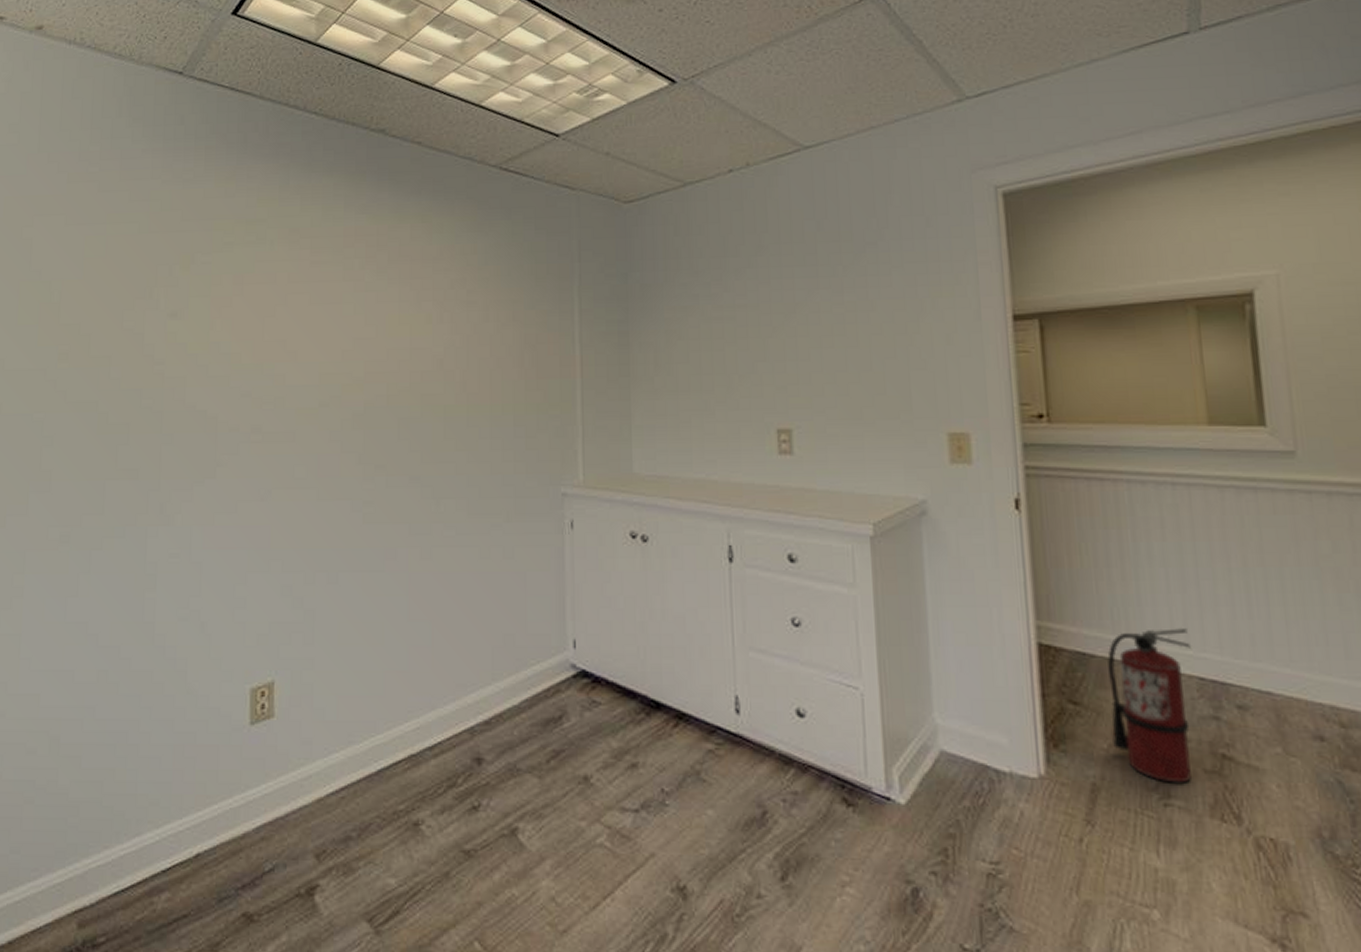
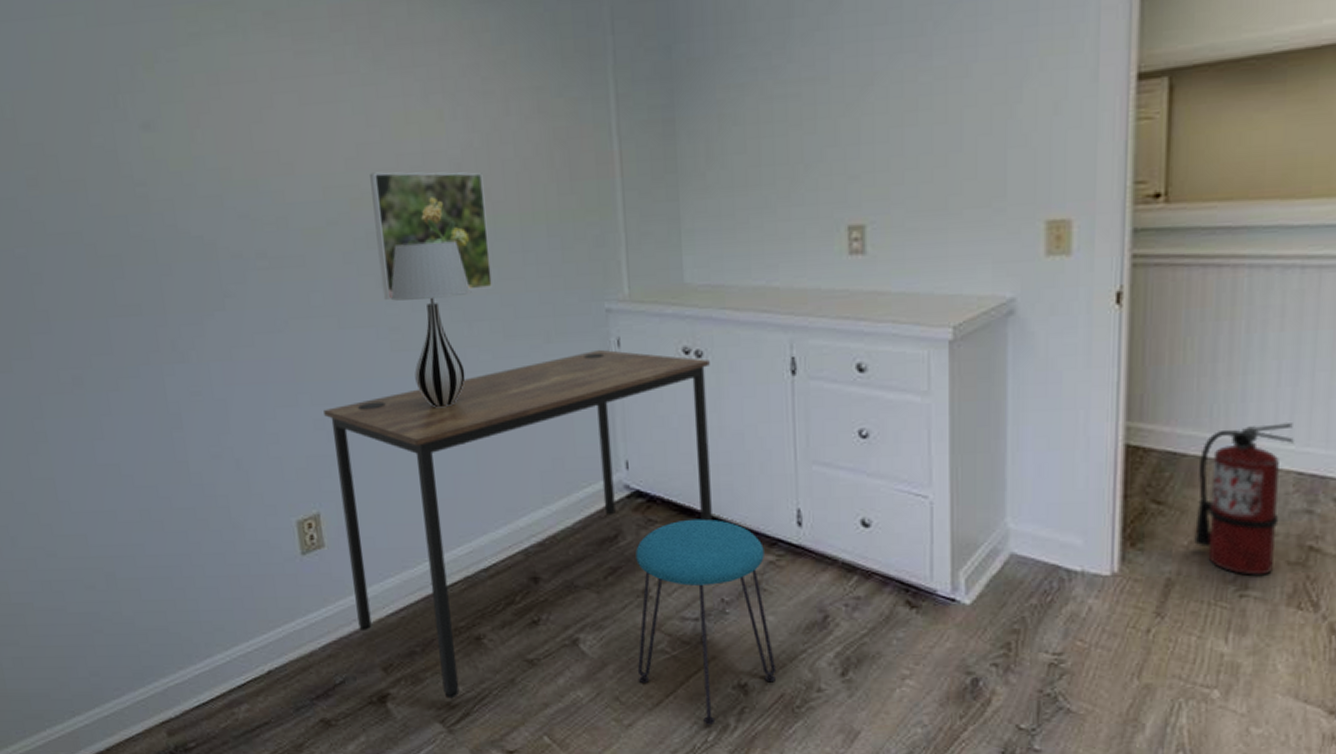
desk: none [292,530,654,893] -> present [324,349,712,699]
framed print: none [361,363,462,475] -> present [370,172,494,300]
table lamp: none [369,426,442,578] -> present [390,241,472,407]
stool: none [575,702,716,934] -> present [635,518,777,725]

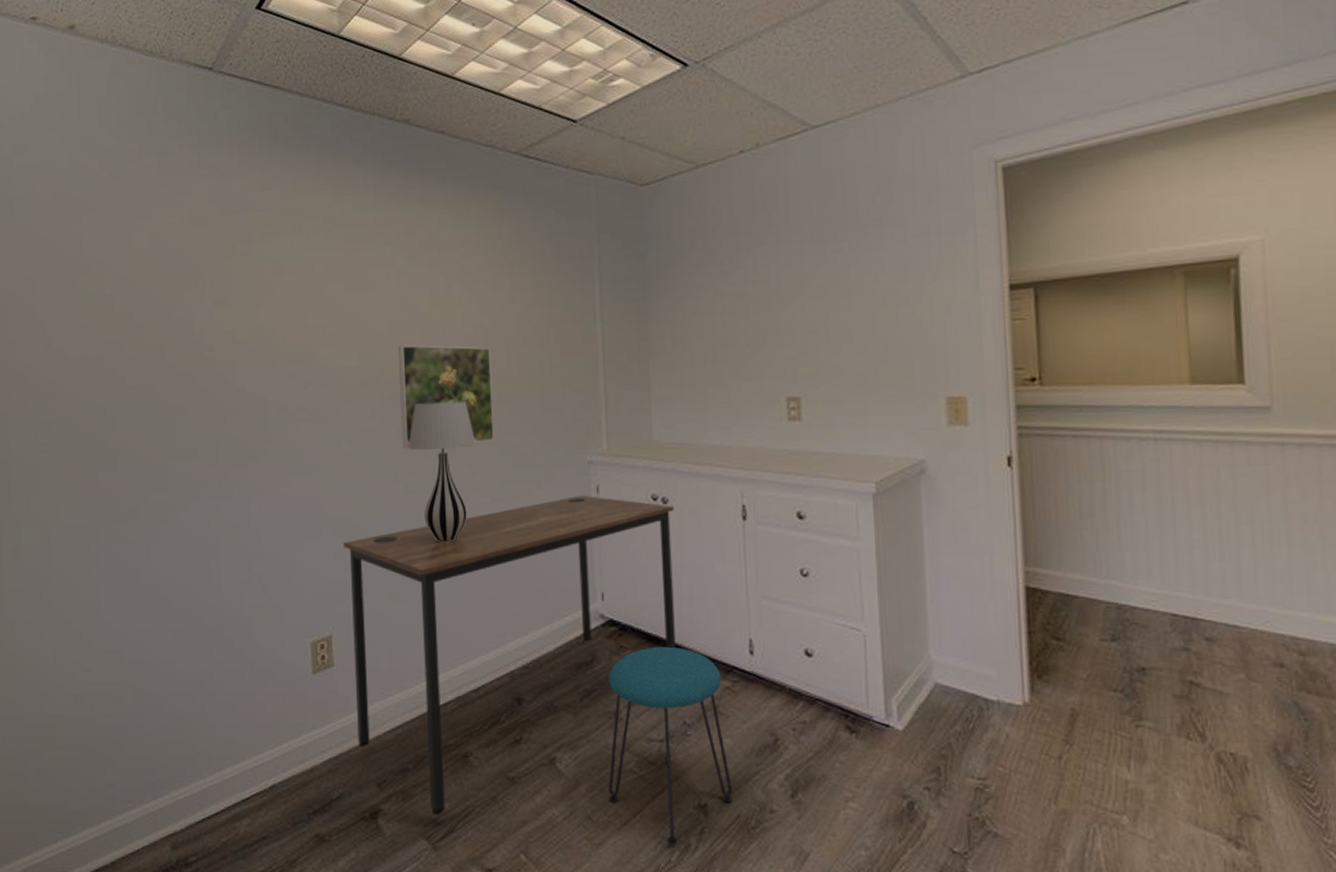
fire extinguisher: present [1194,421,1296,576] -> none [1089,569,1167,707]

